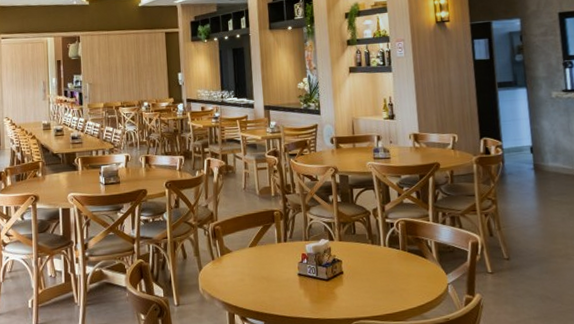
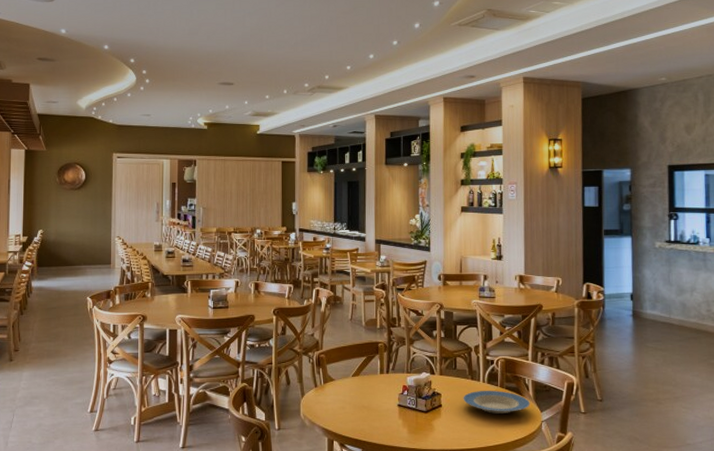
plate: none [364,254,435,278] -> present [463,391,530,414]

